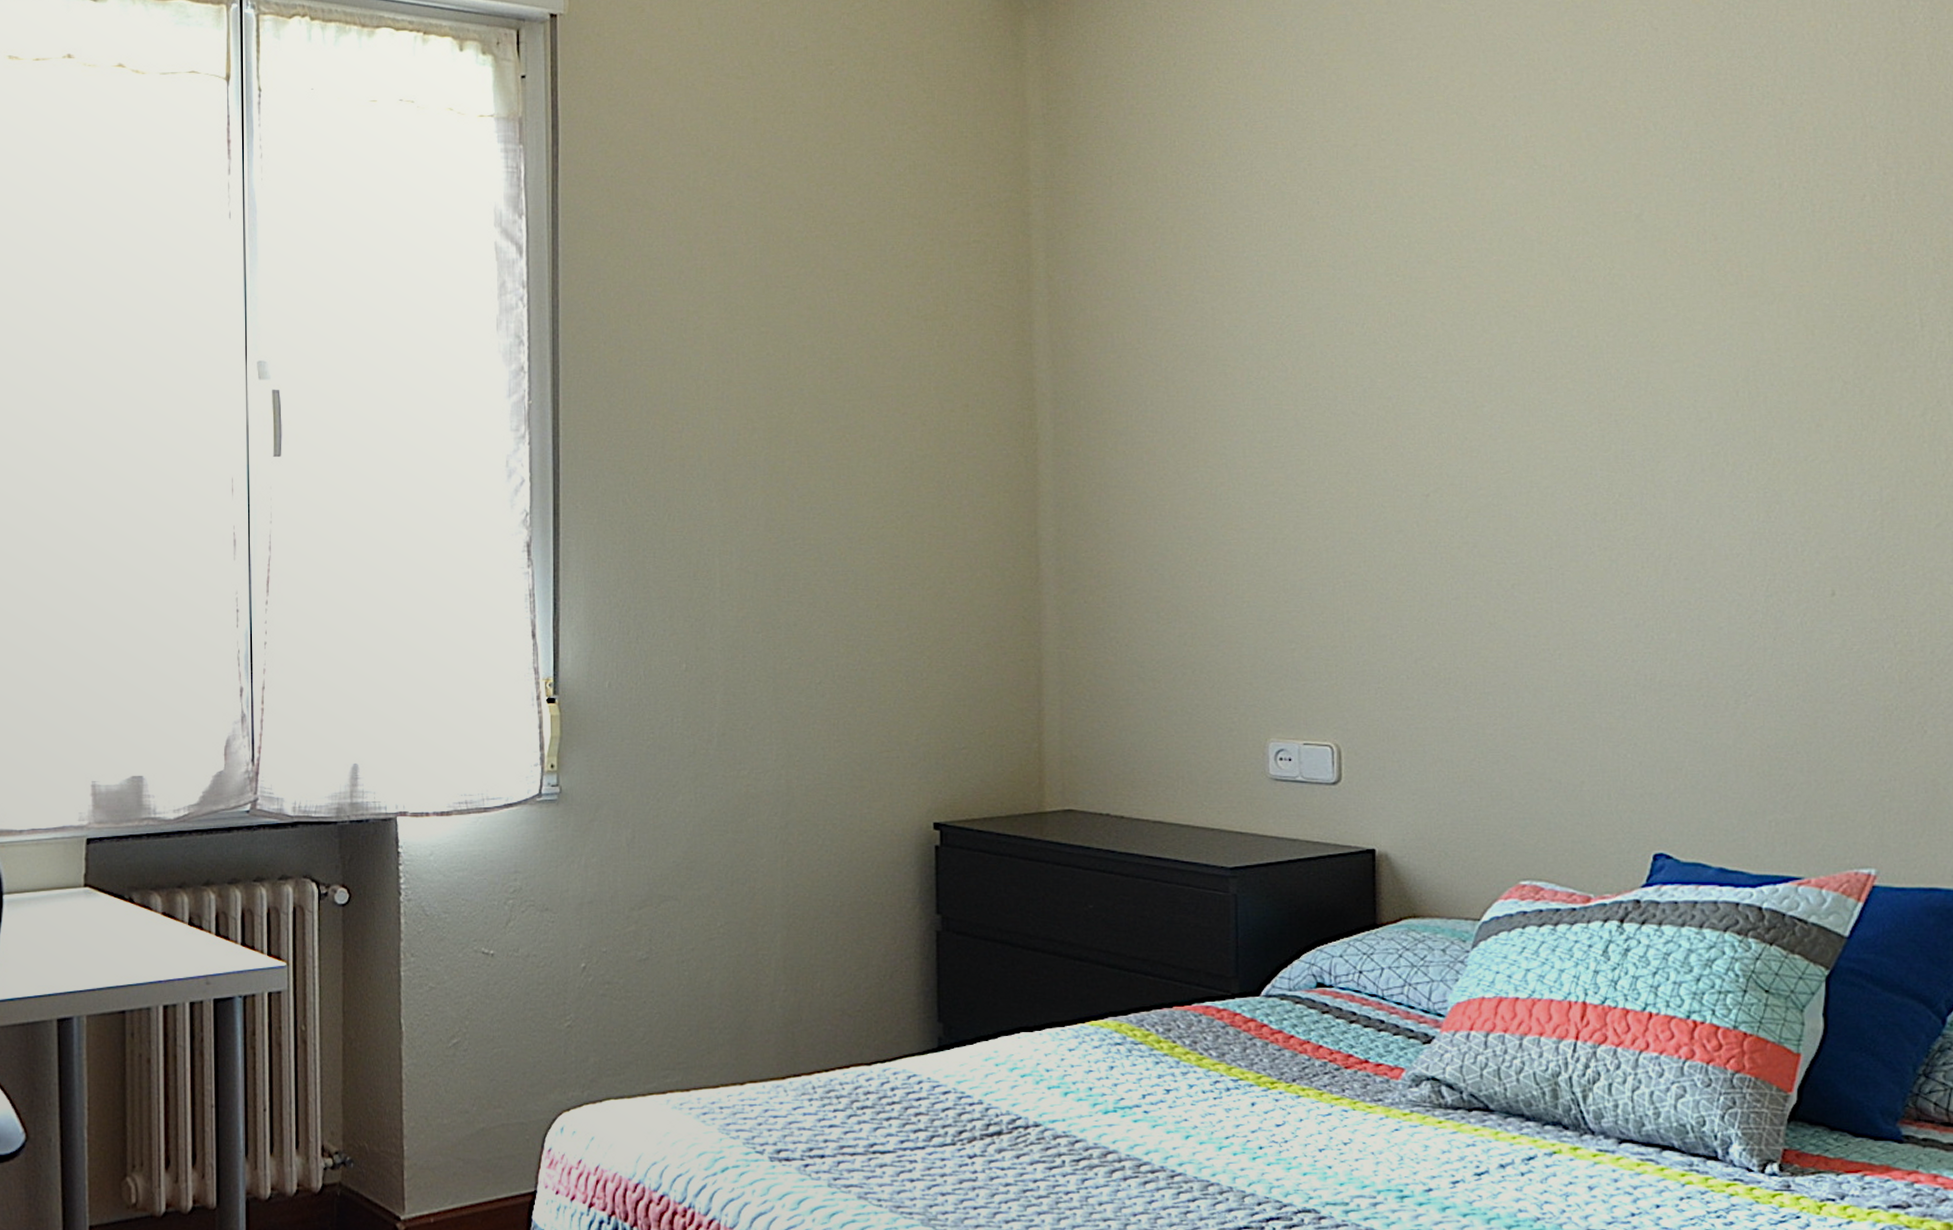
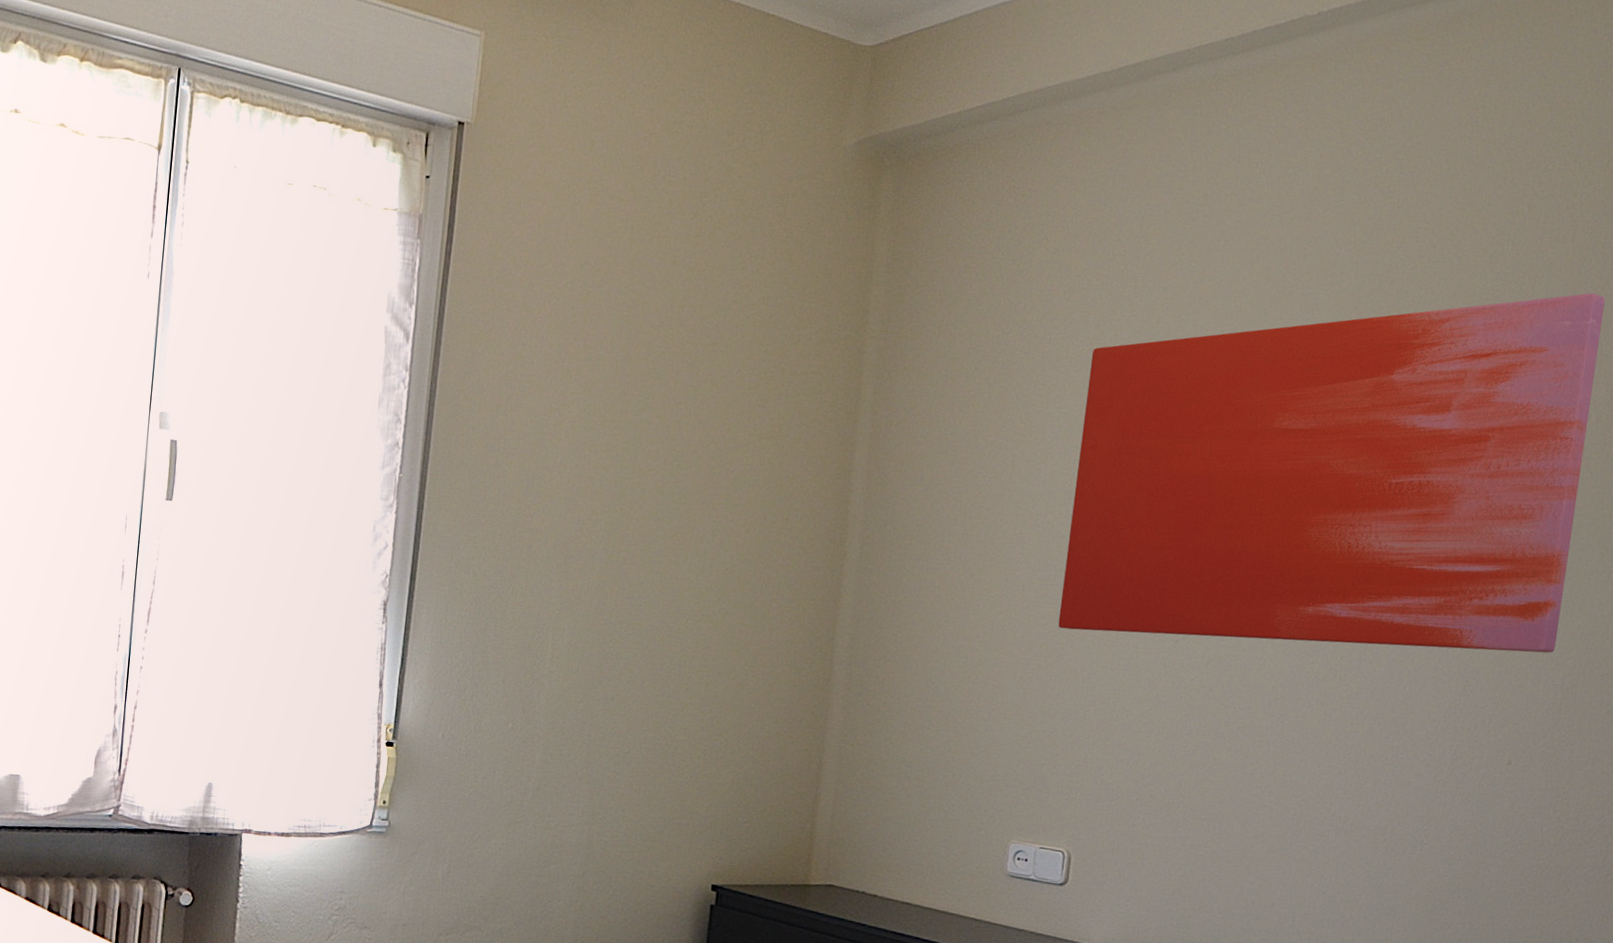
wall art: none [1285,60,1866,495] -> present [1058,293,1606,653]

